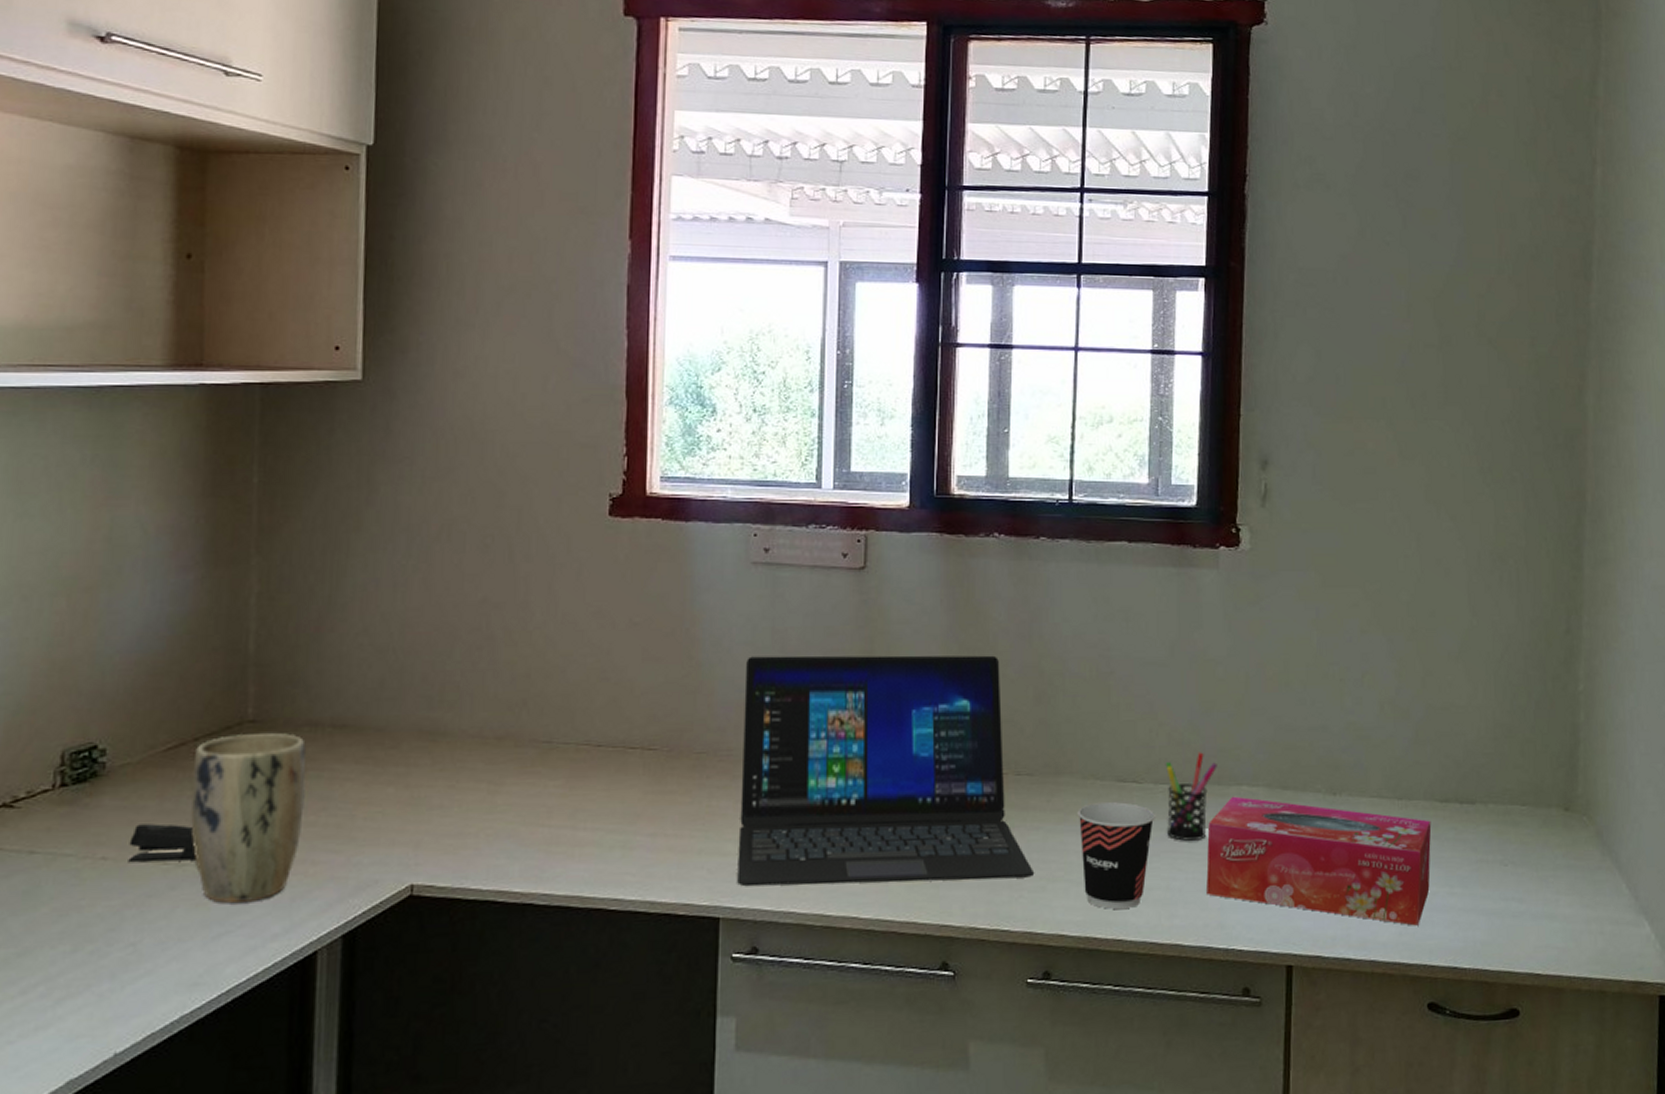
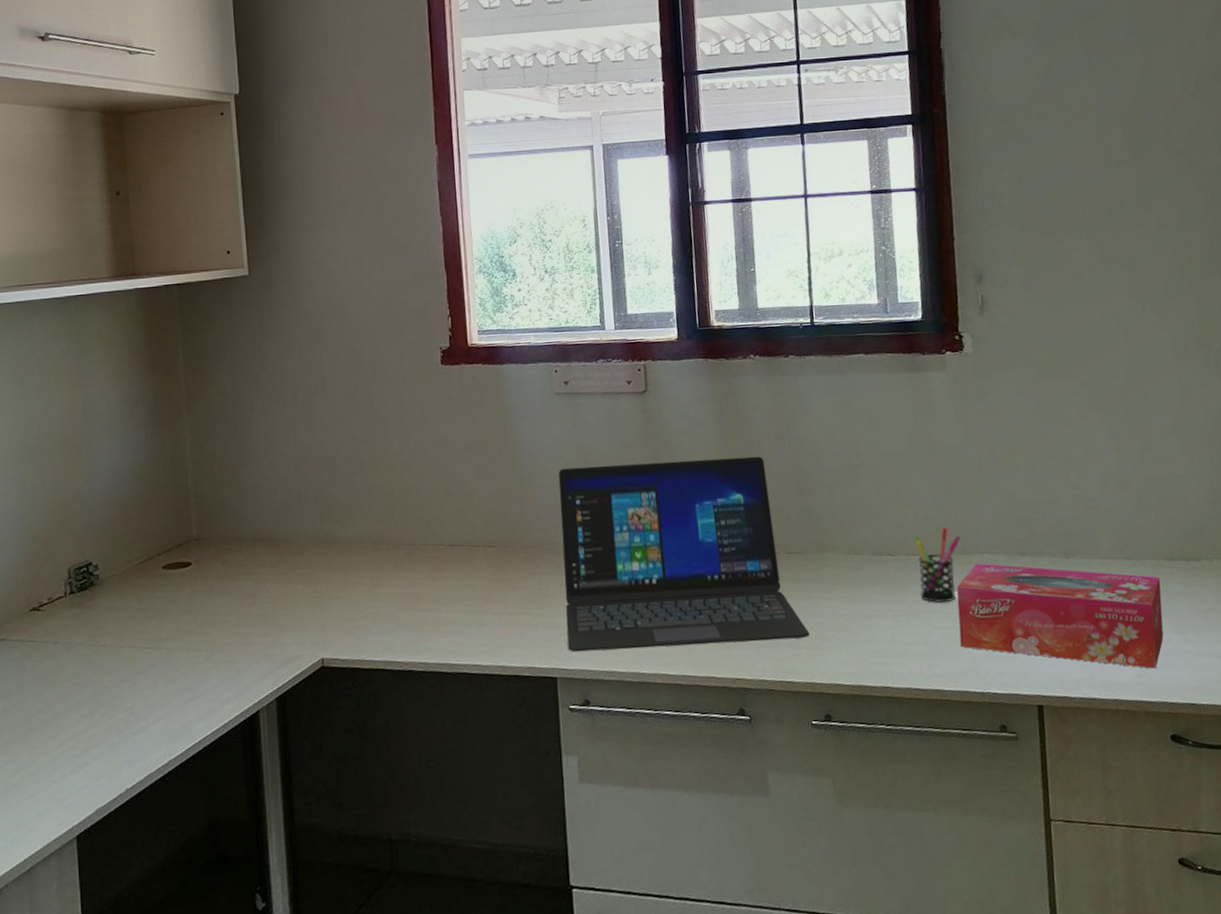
stapler: present [128,823,197,863] -> none [121,618,168,648]
plant pot: present [191,732,306,903] -> none [158,547,240,676]
cup: present [1077,802,1155,910] -> none [842,572,910,662]

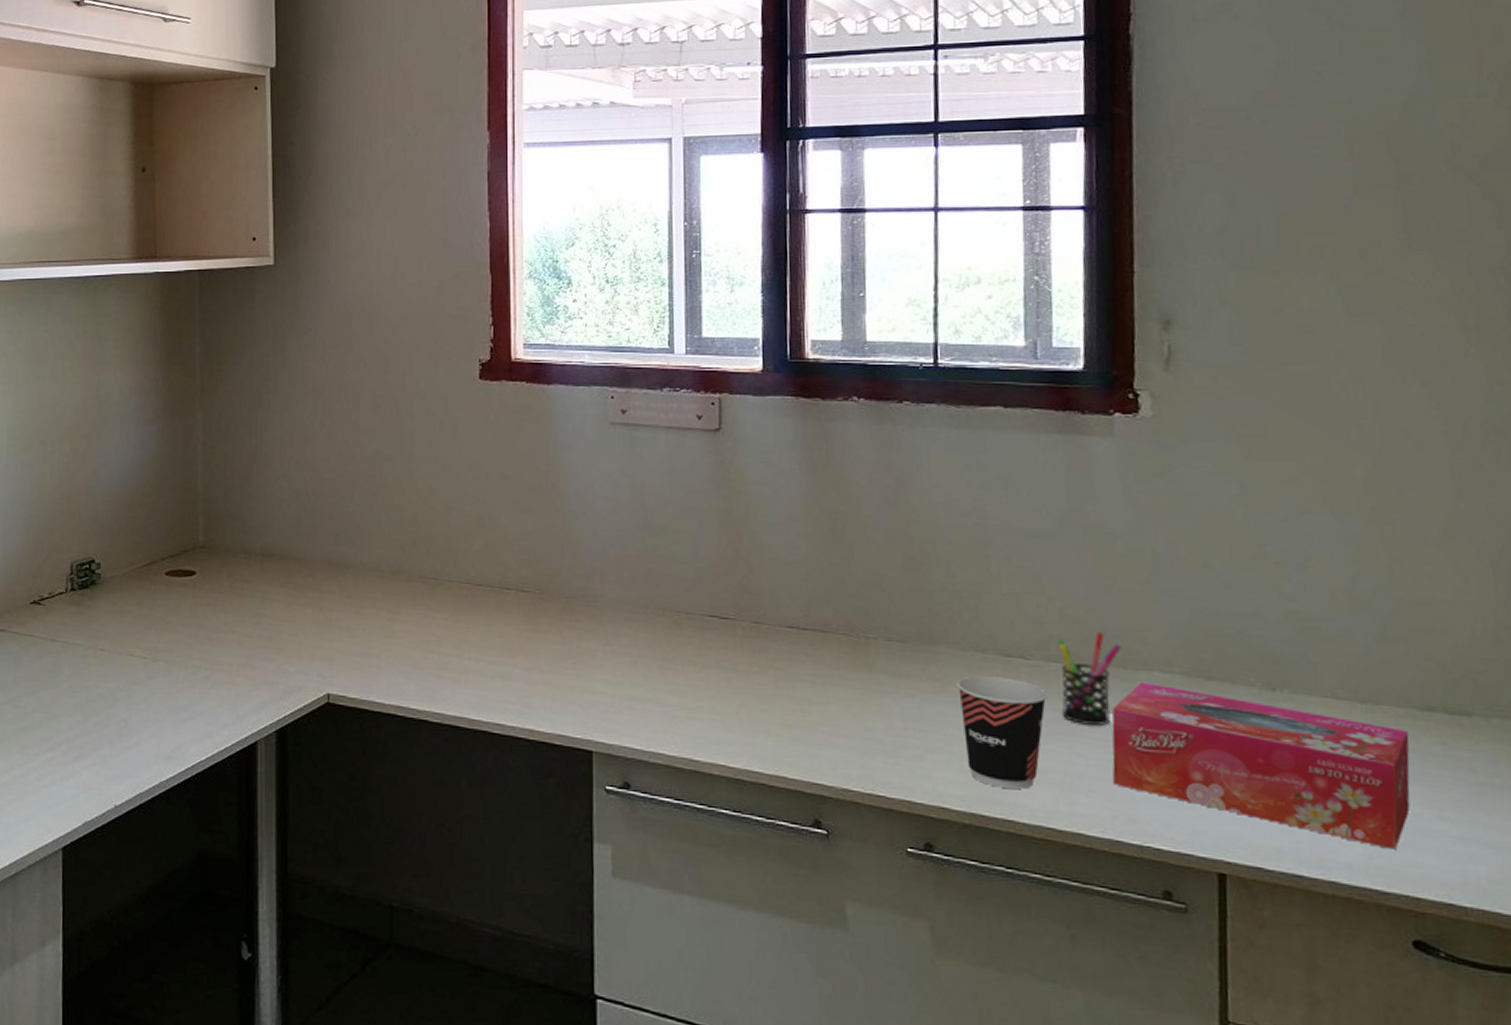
laptop: present [558,456,810,652] -> none [607,510,911,745]
cup: none [842,572,910,662] -> present [956,676,1048,790]

